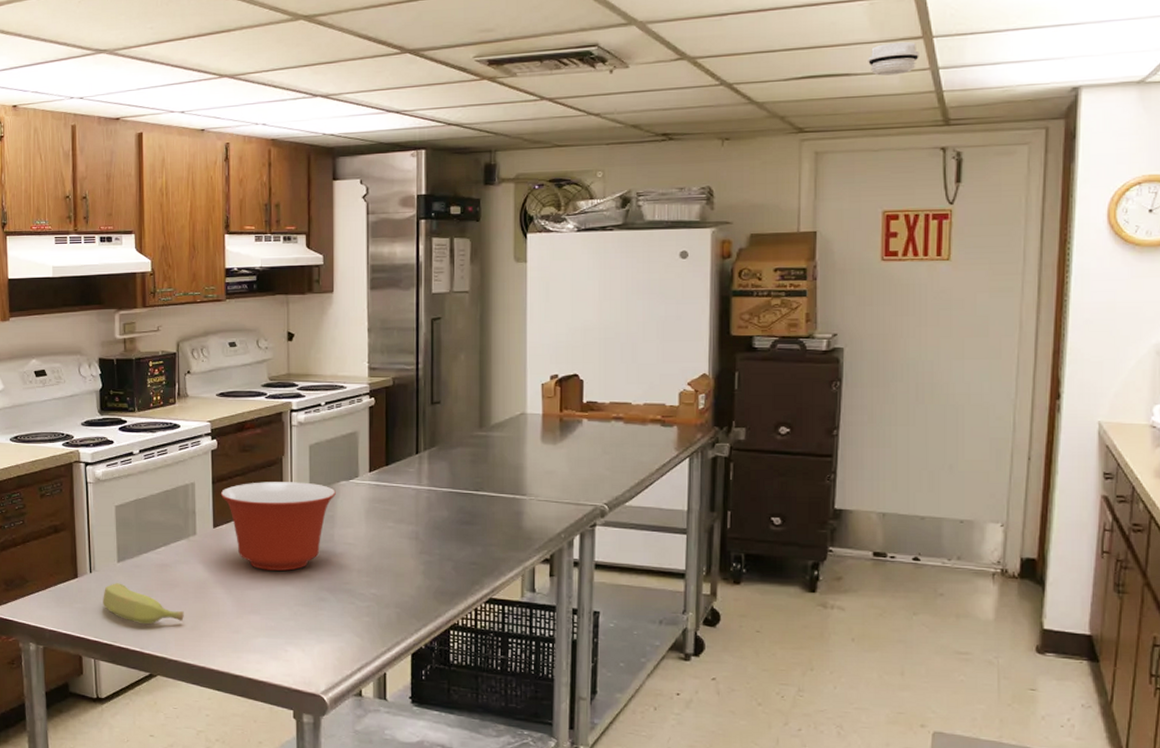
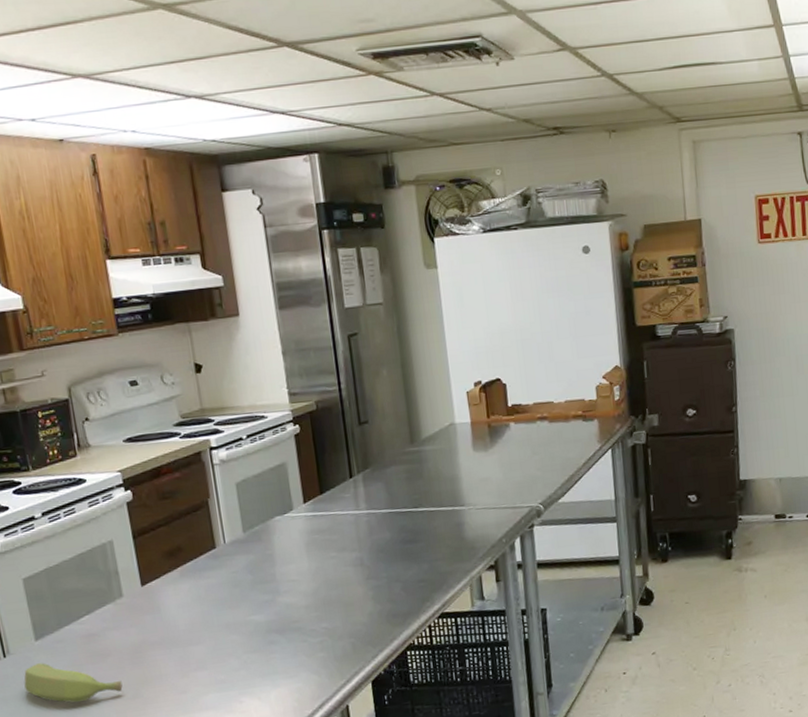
mixing bowl: present [220,482,336,571] -> none [143,523,272,623]
smoke detector: present [868,41,919,76] -> none [730,30,773,64]

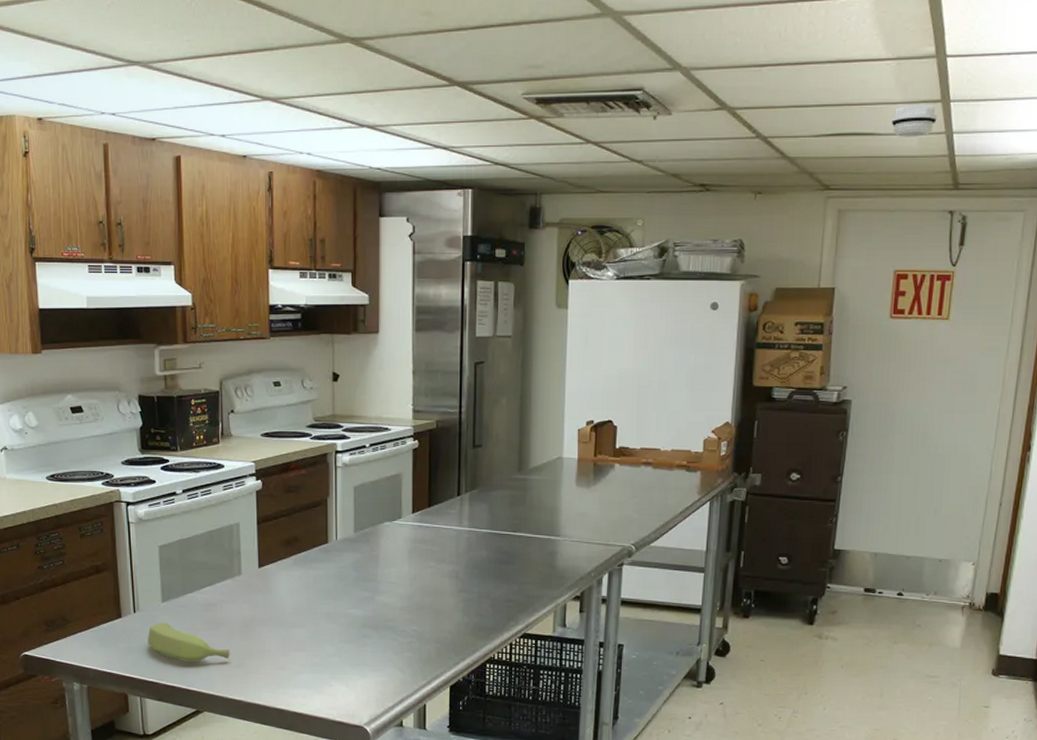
smoke detector: none [730,30,773,64] -> present [891,104,937,137]

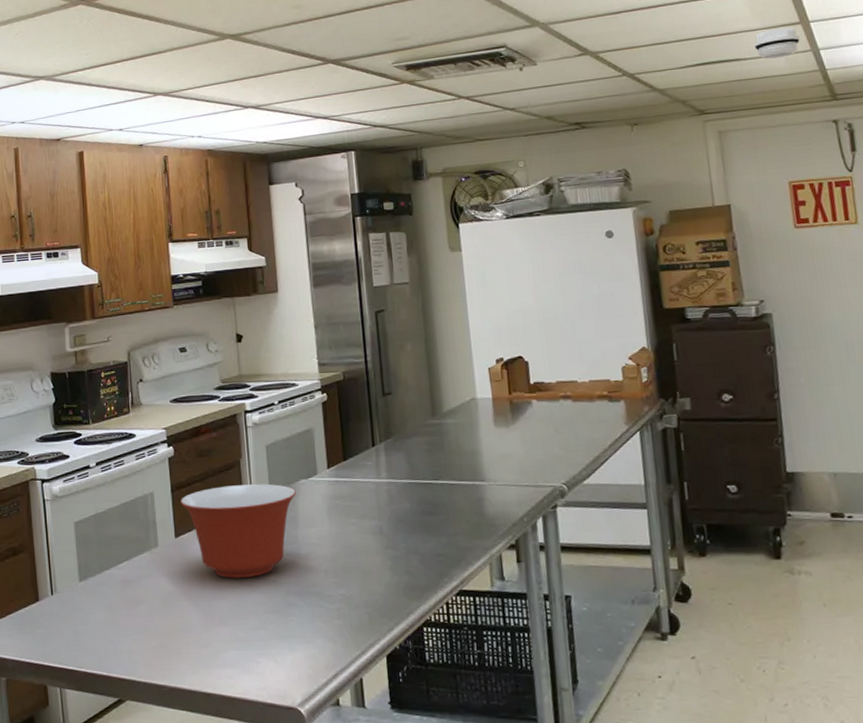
banana: present [148,622,230,663] -> none [66,603,151,646]
mixing bowl: none [265,522,380,609] -> present [180,483,296,578]

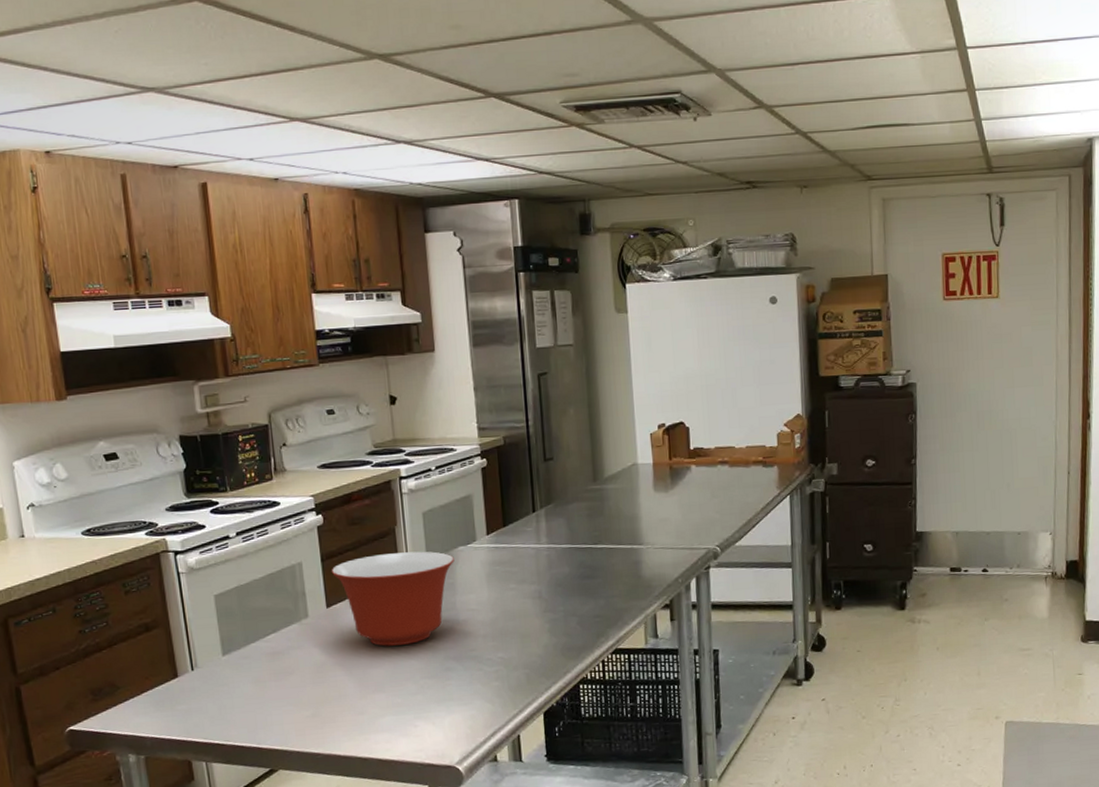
smoke detector: present [754,27,800,60] -> none [922,93,965,126]

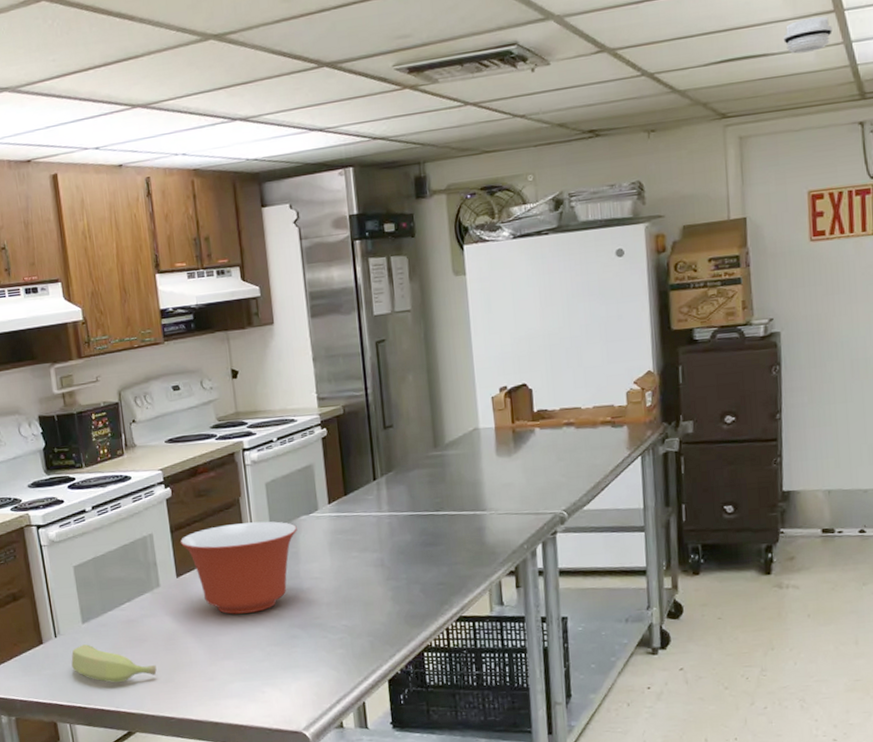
banana: none [209,677,303,719] -> present [71,644,157,683]
smoke detector: none [922,93,965,126] -> present [783,16,833,54]

